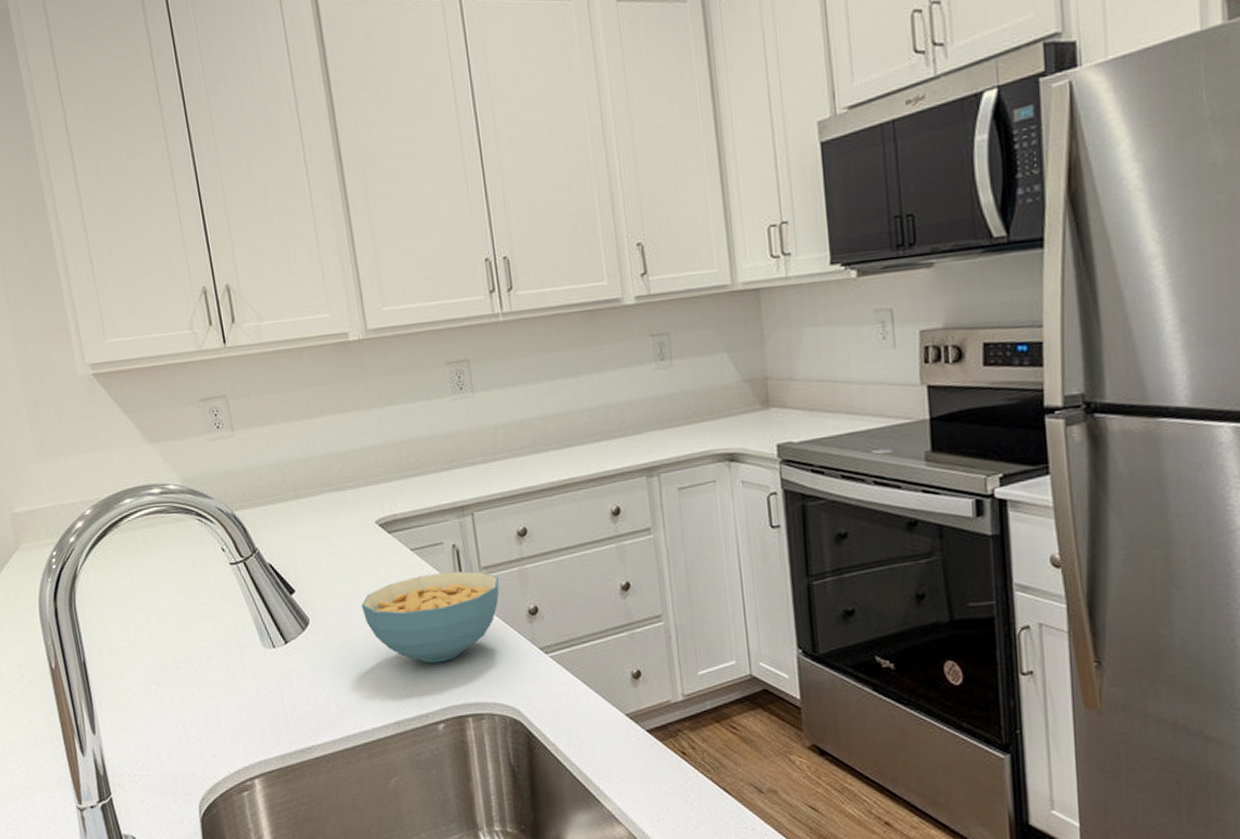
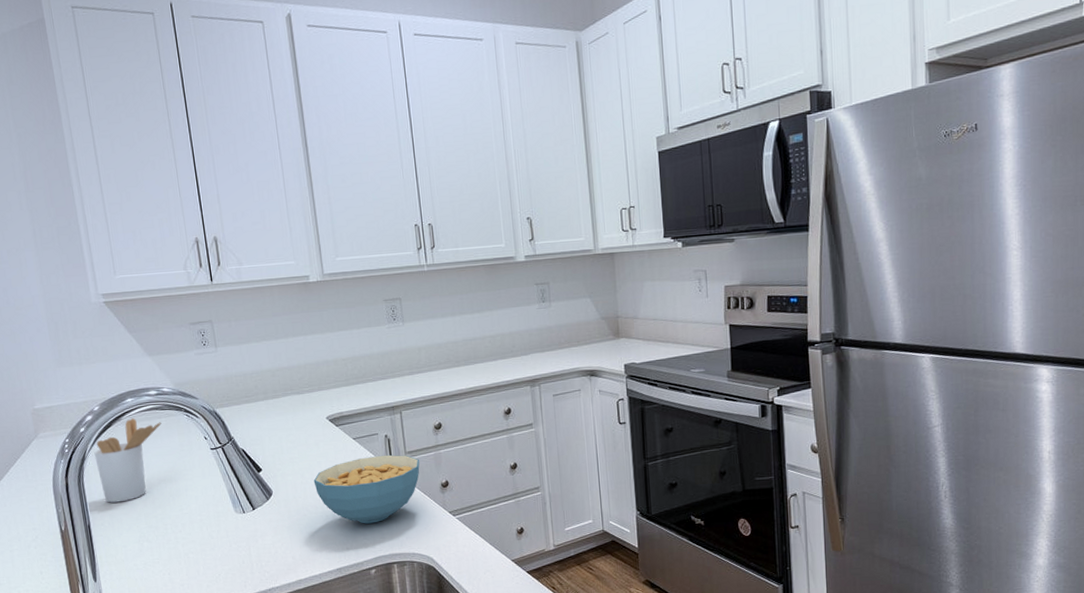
utensil holder: none [87,524,168,634] -> present [94,418,162,503]

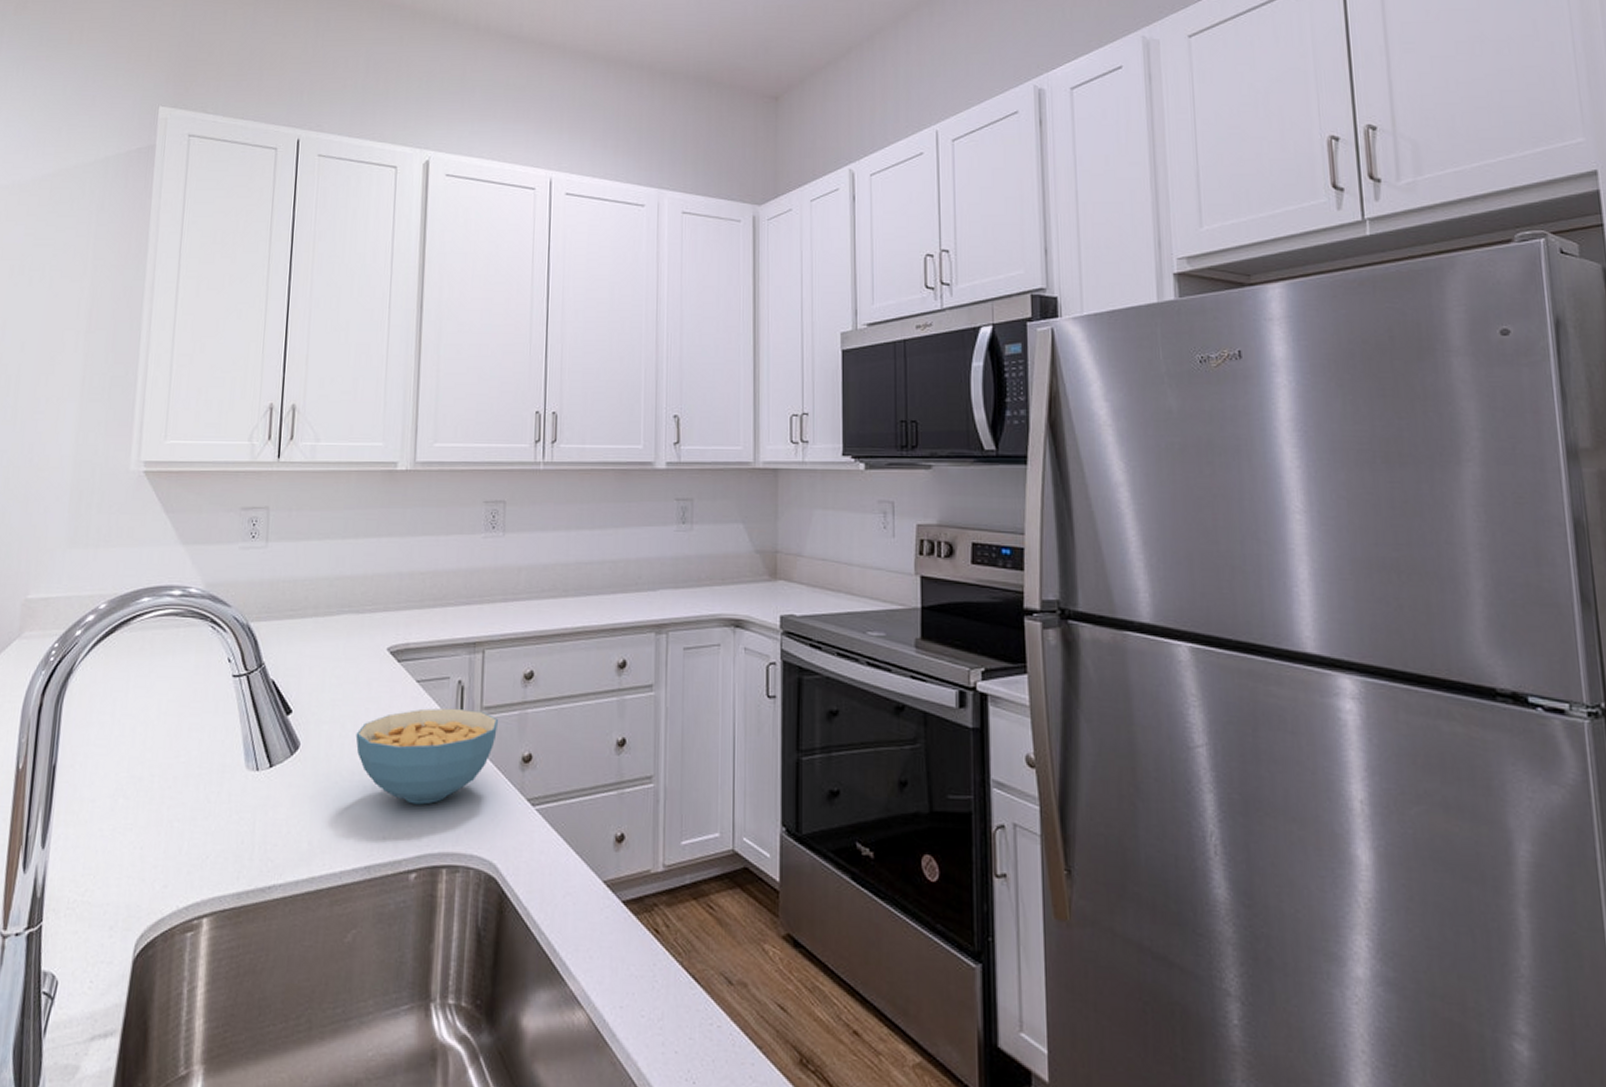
utensil holder: present [94,418,162,503] -> none [83,624,179,738]

